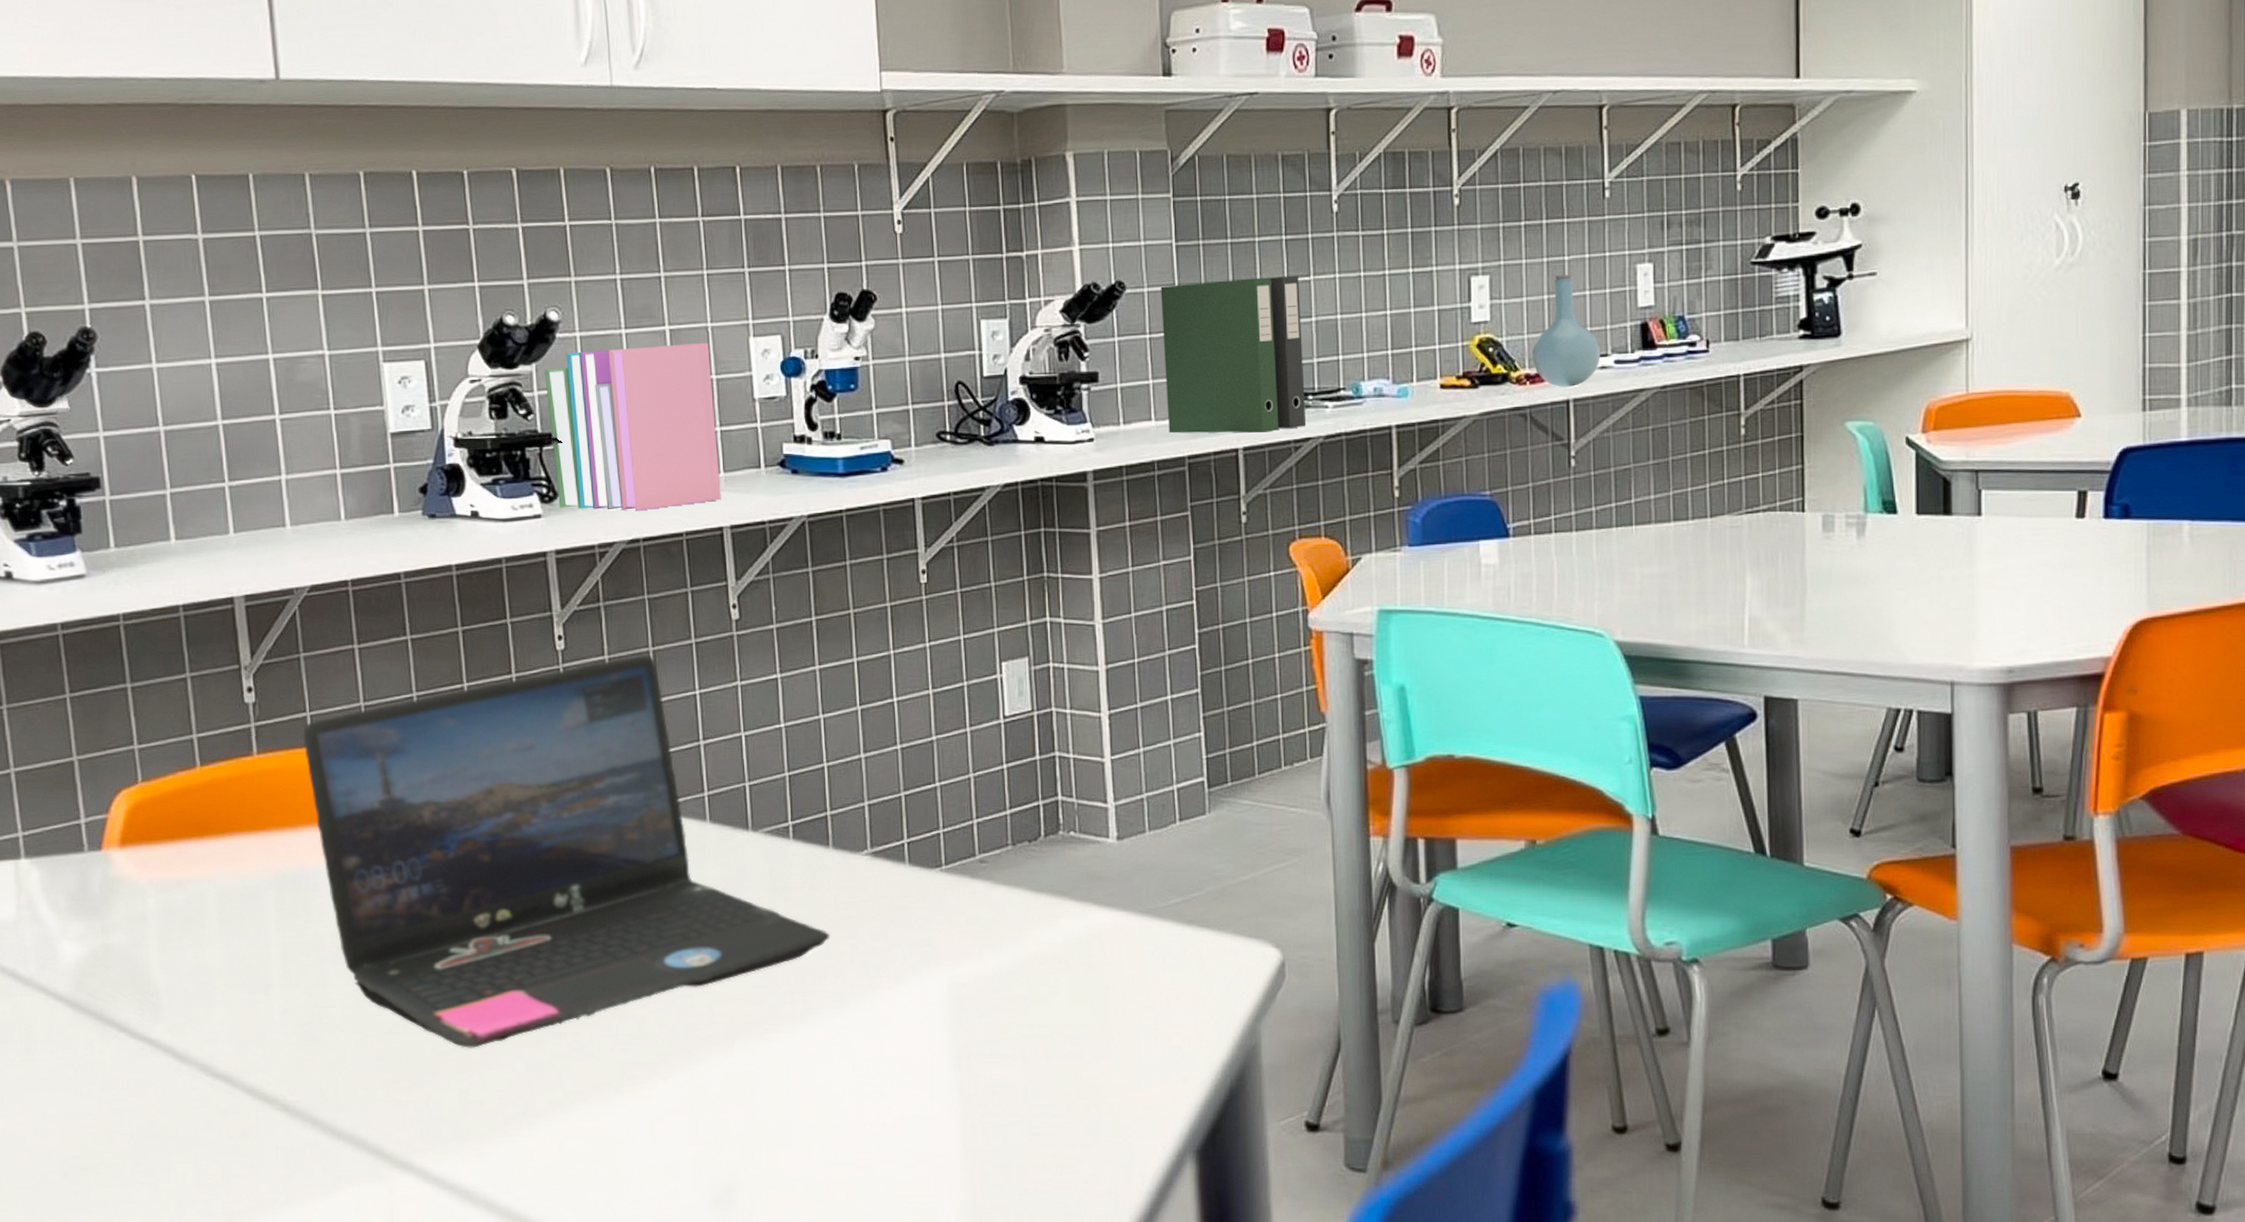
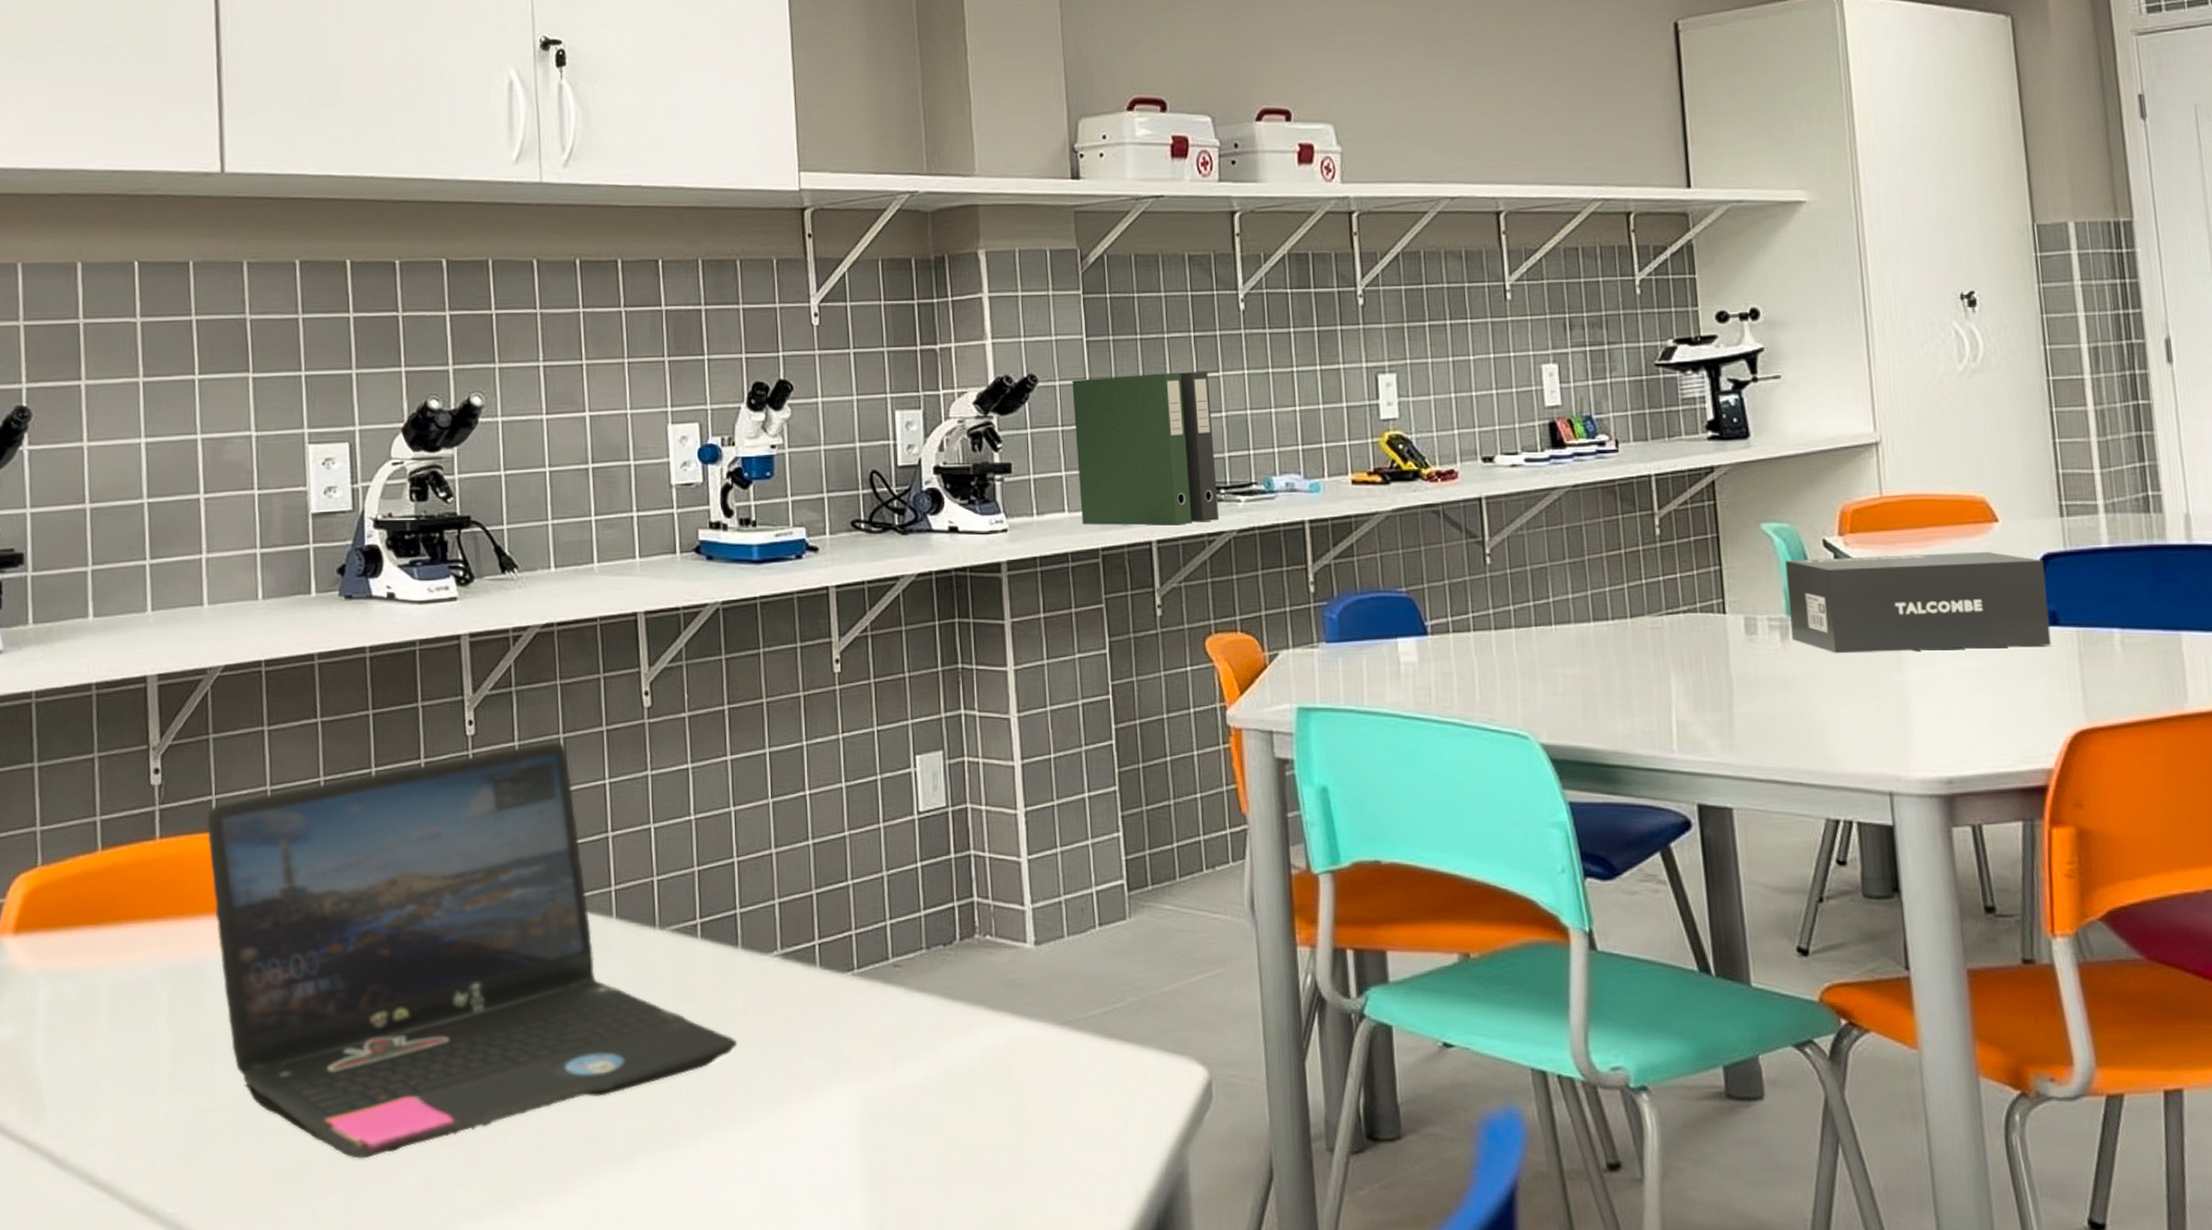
books: present [544,342,721,511] -> none [465,428,636,595]
bottle: present [1532,273,1601,387] -> none [1442,373,1511,485]
box: none [1867,446,2122,549] -> present [1785,551,2052,654]

